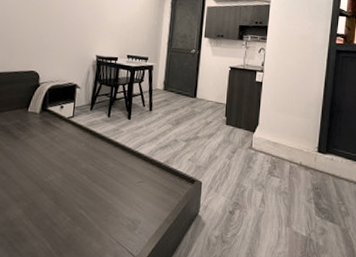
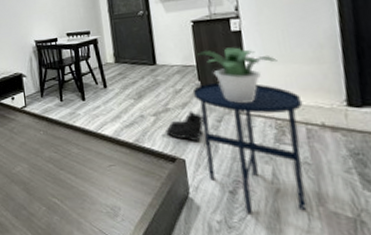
boots: none [192,141,223,168] -> present [165,111,205,142]
side table: none [217,120,291,231] -> present [192,83,307,214]
potted plant: none [229,92,282,141] -> present [198,47,277,104]

